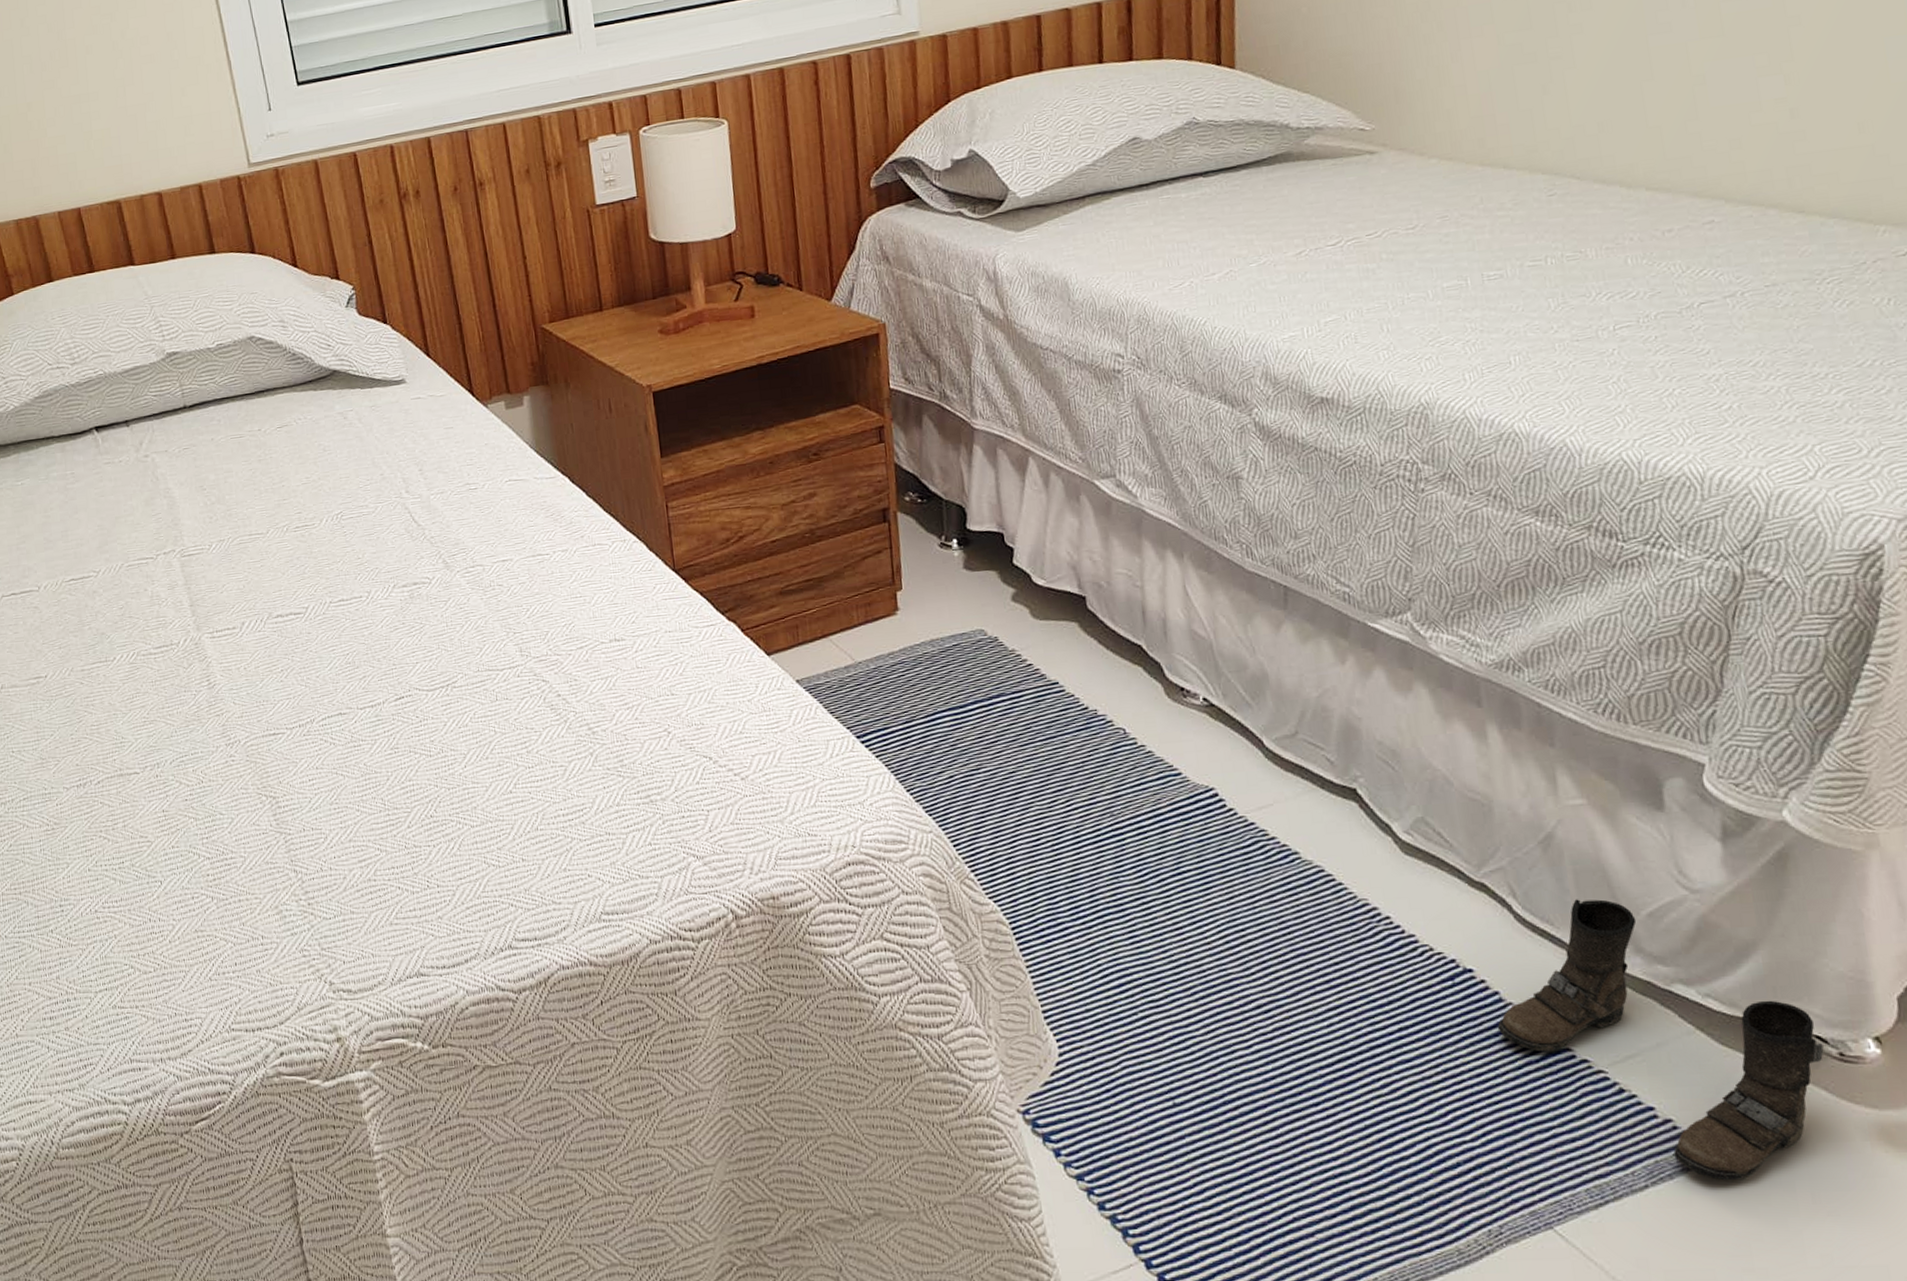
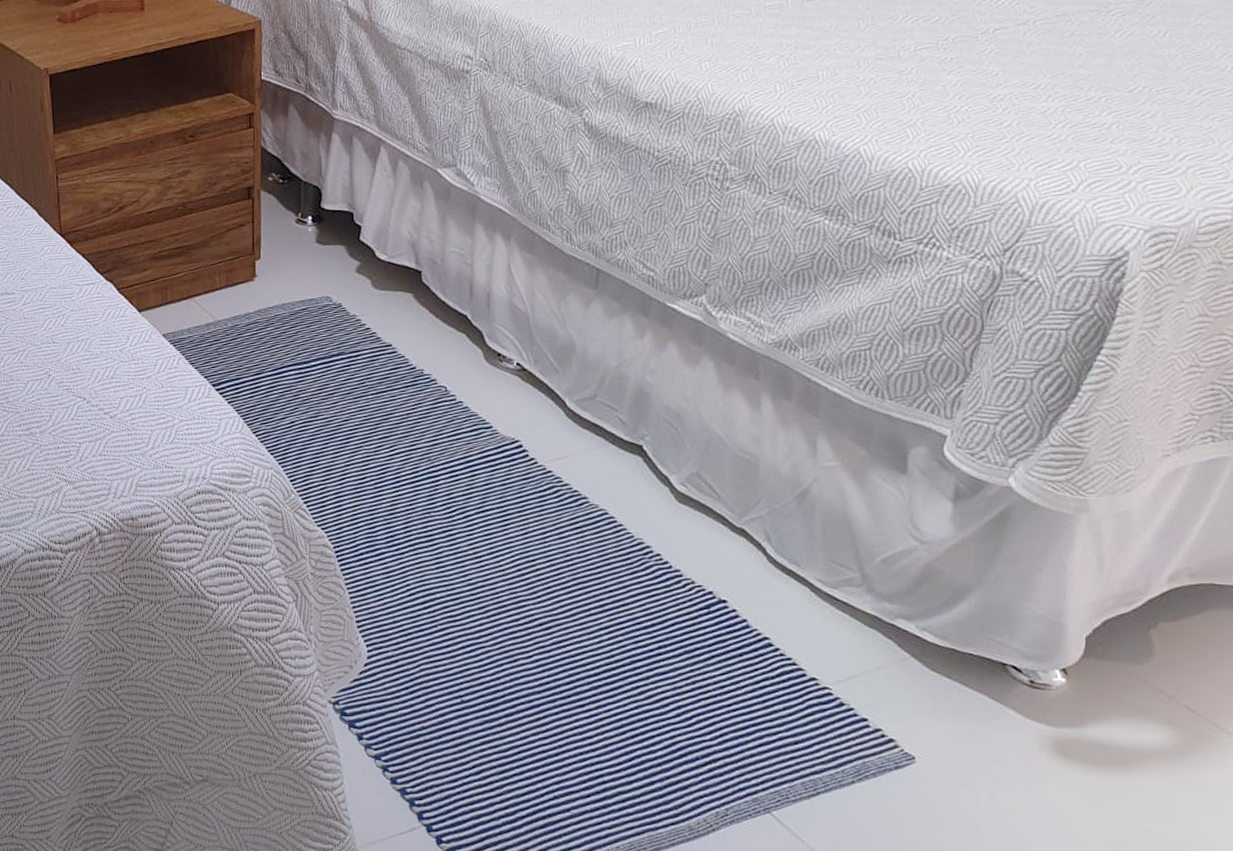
boots: present [1497,899,1824,1181] -> none [742,545,1017,780]

